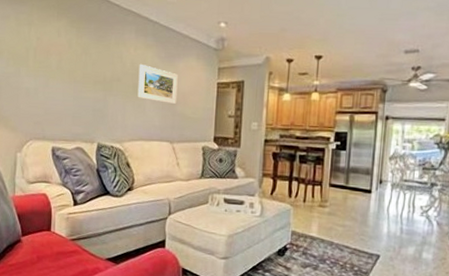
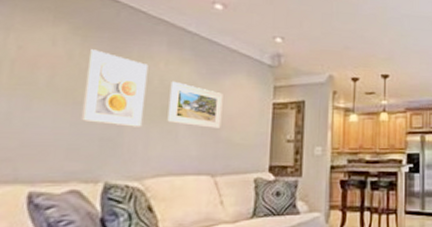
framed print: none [80,38,123,102] -> present [81,49,149,127]

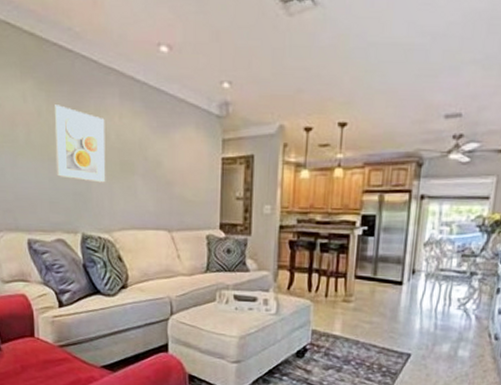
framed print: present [167,81,223,130] -> none [126,135,174,186]

